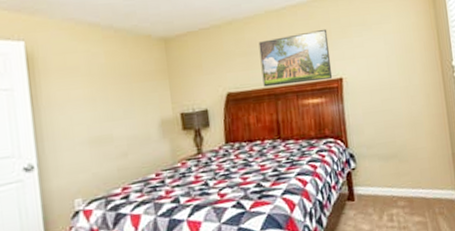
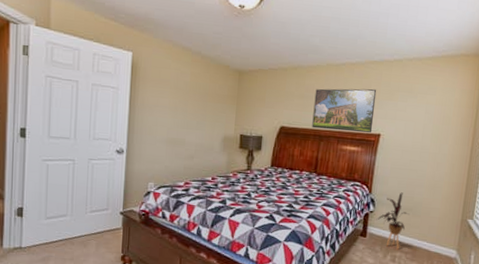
house plant: none [361,138,396,207] -> present [376,192,410,251]

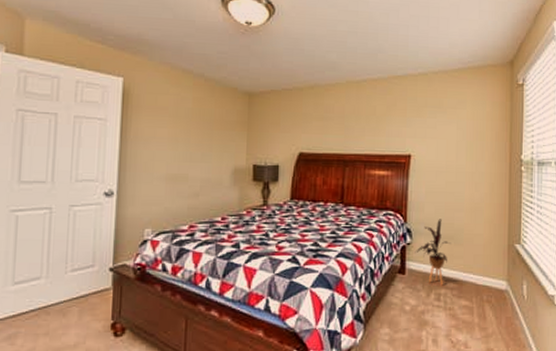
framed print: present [312,88,377,134] -> none [334,105,403,155]

